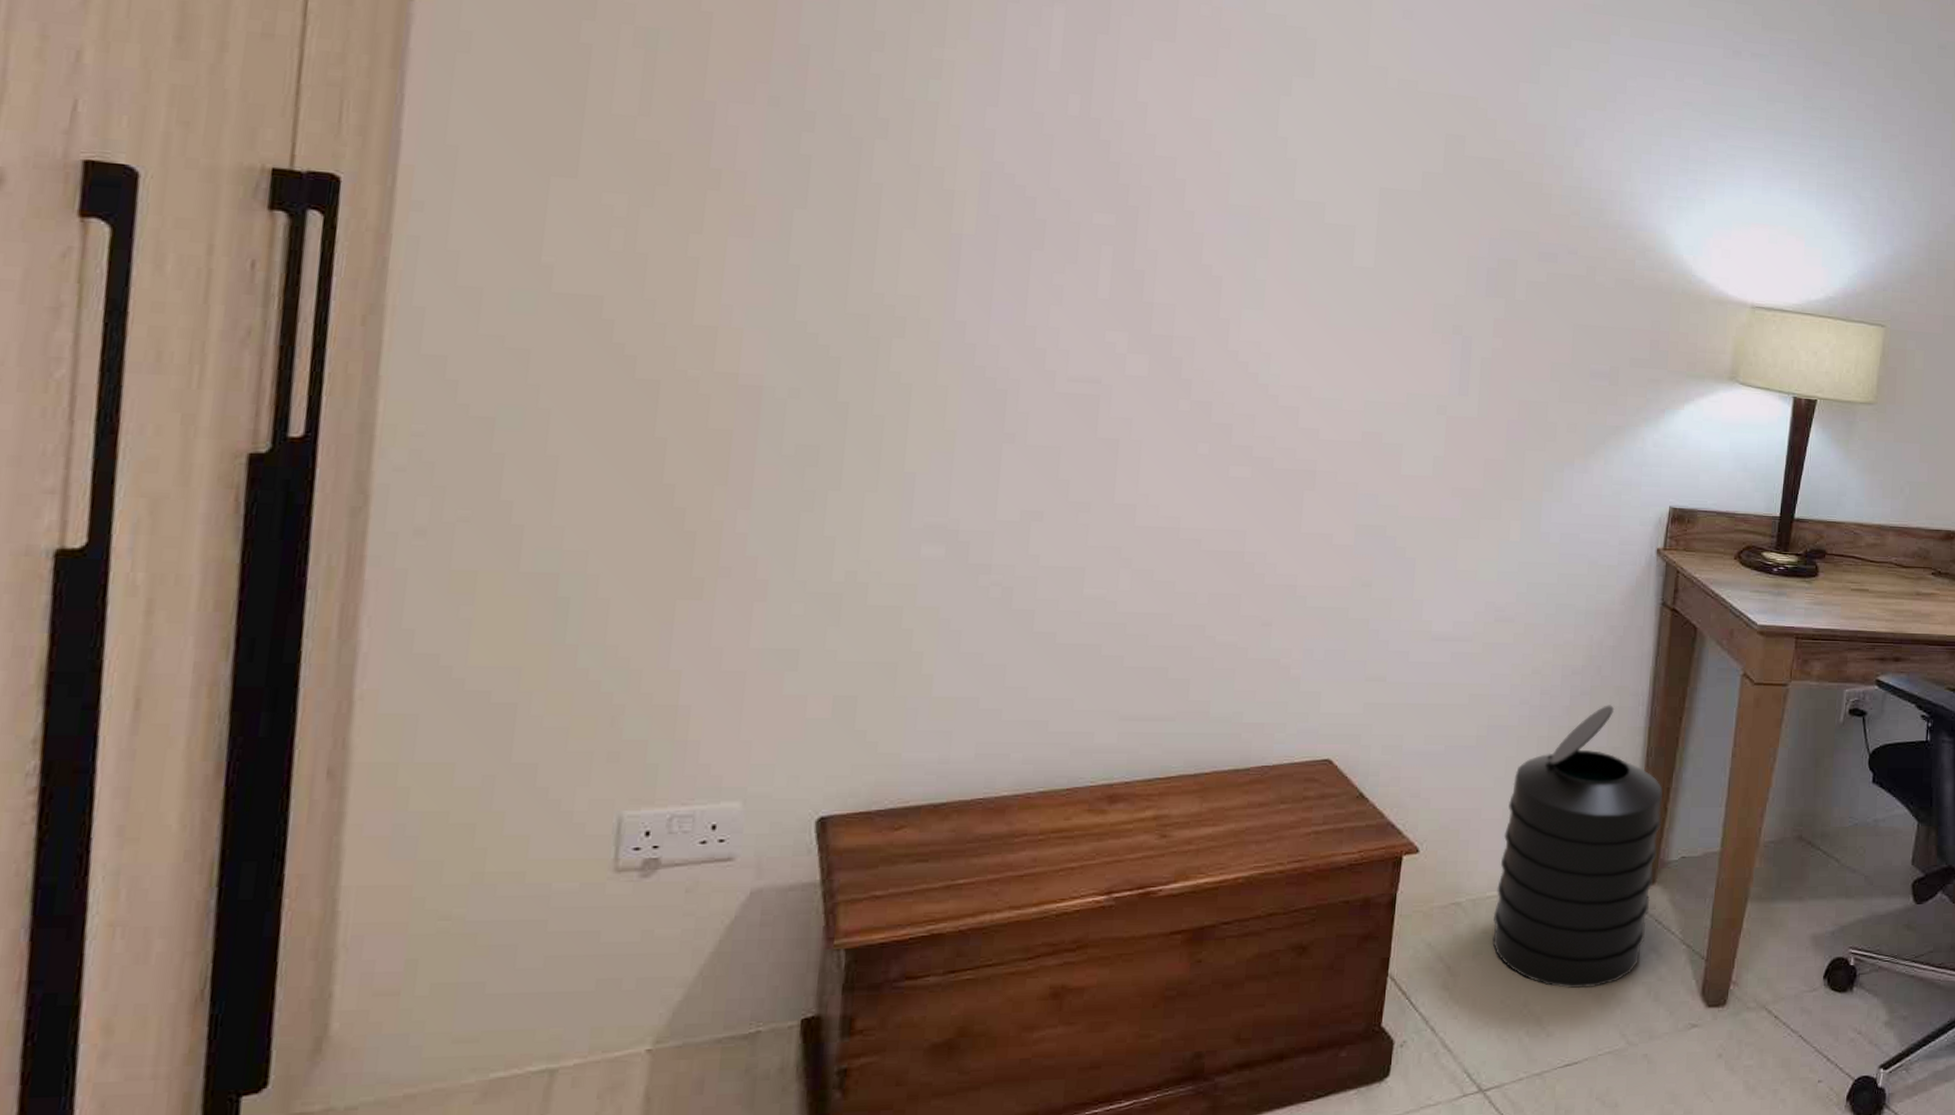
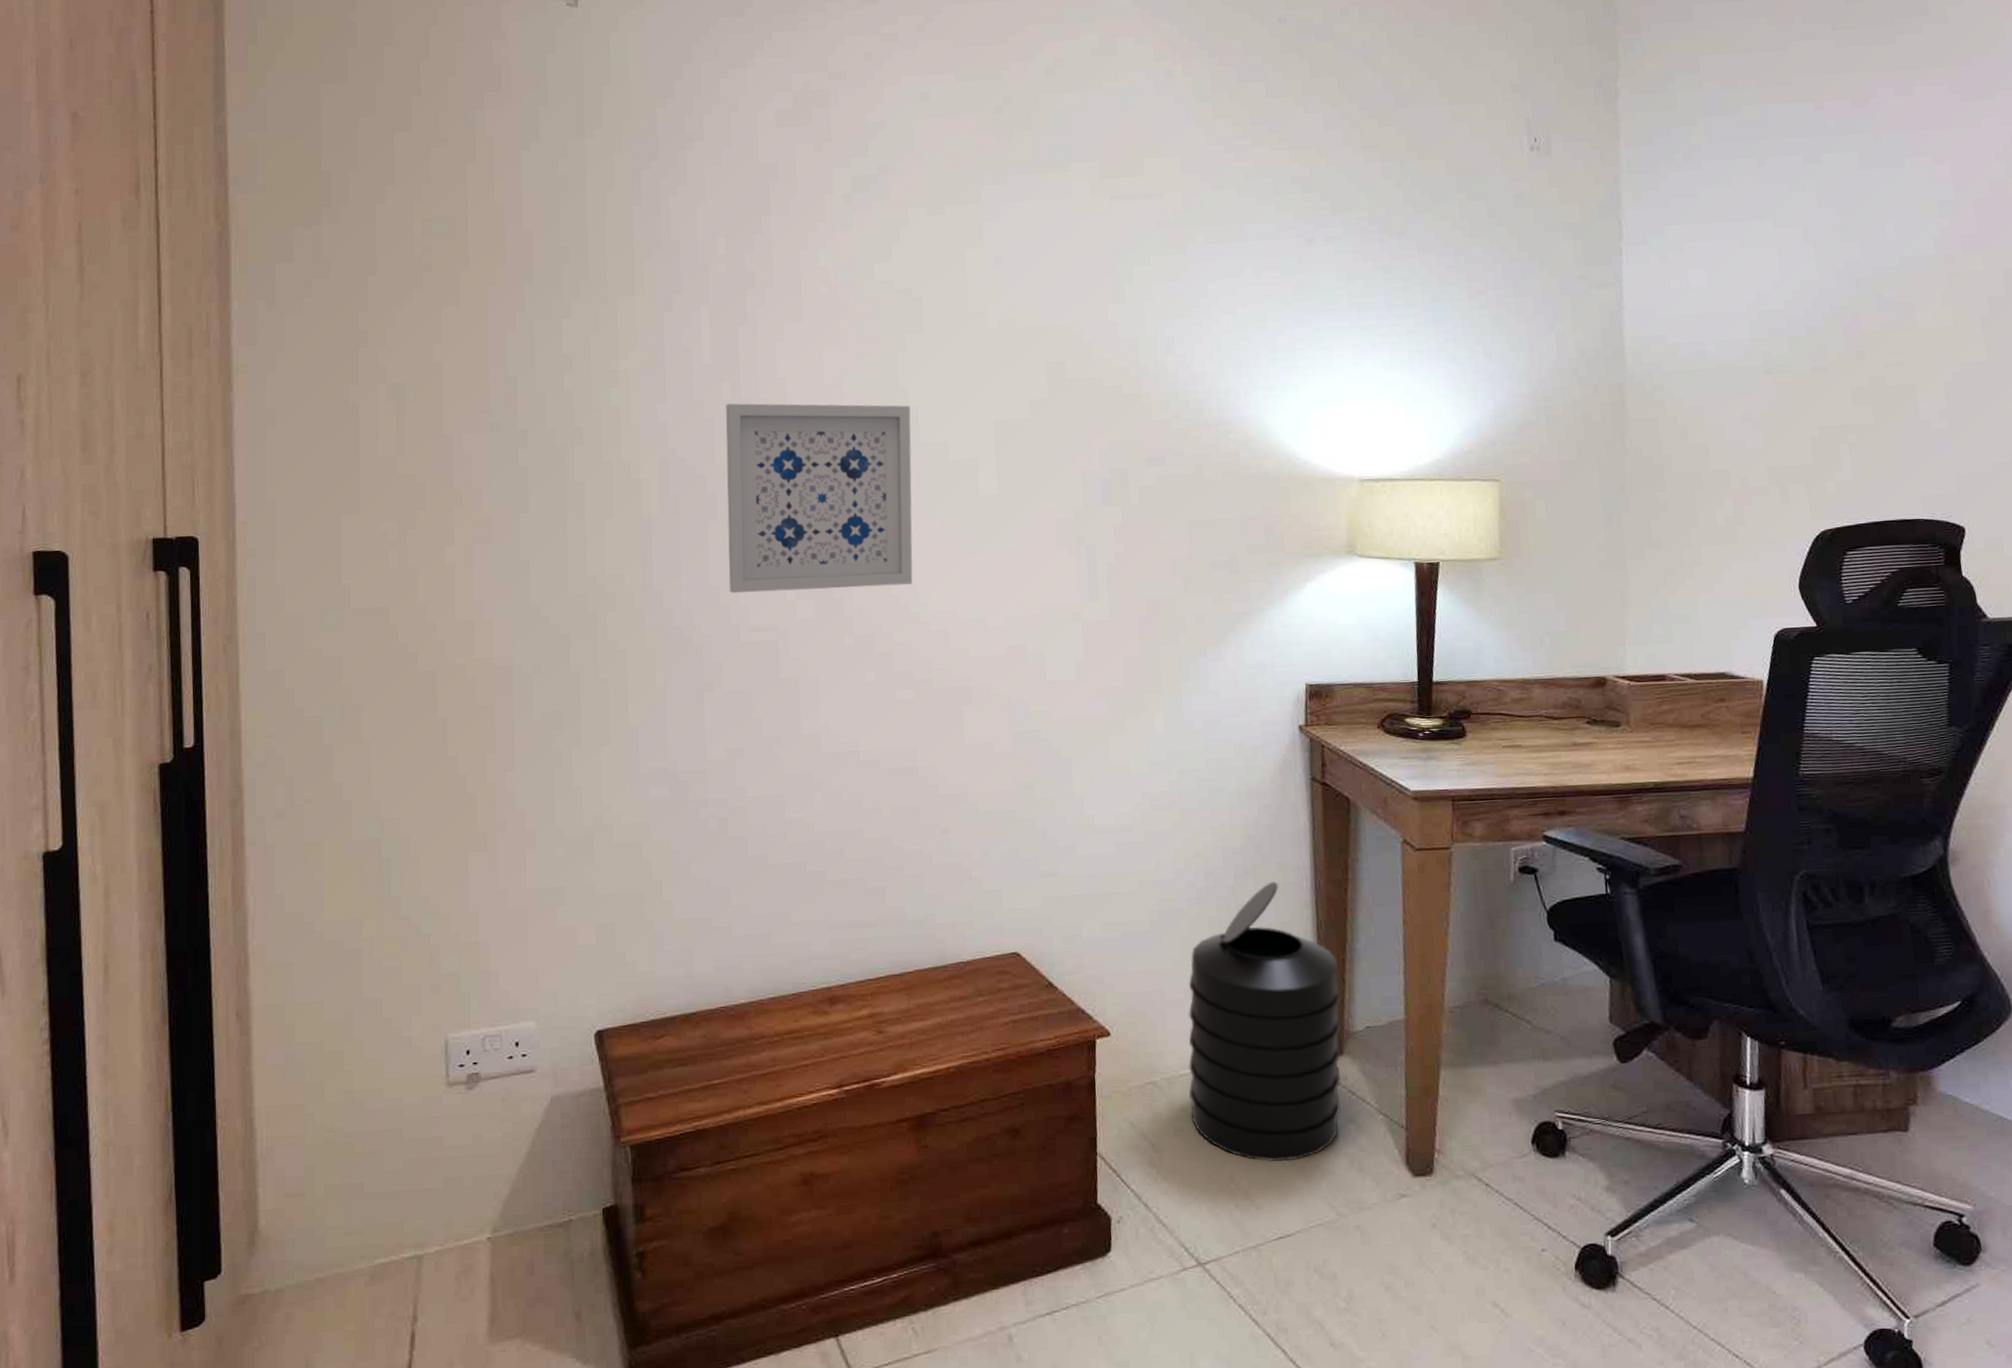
wall art: none [1048,120,1288,352] -> present [726,403,913,594]

